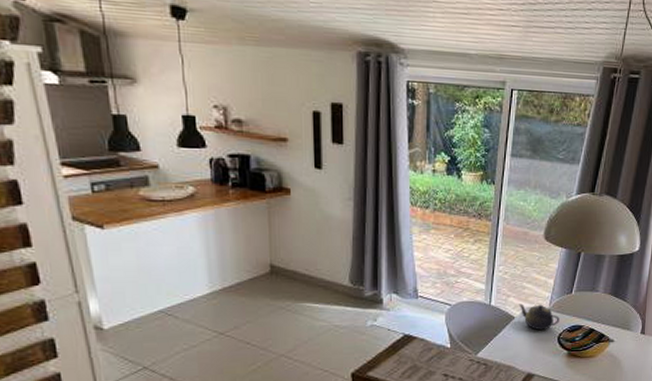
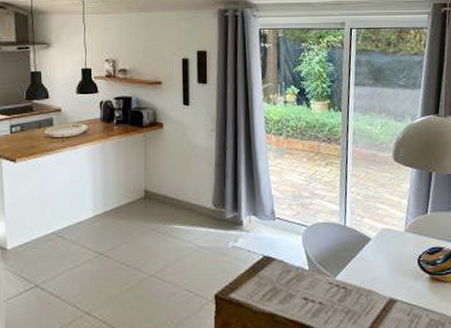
teapot: present [518,304,560,331] -> none [374,225,418,253]

